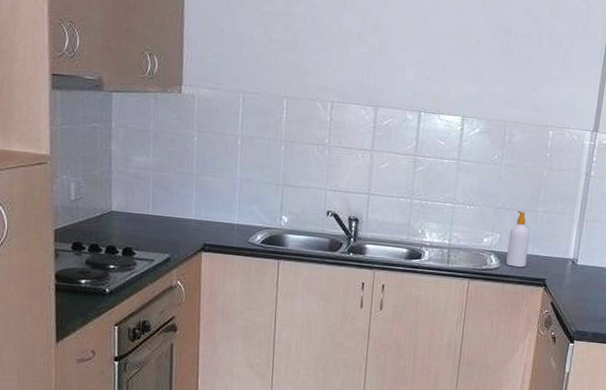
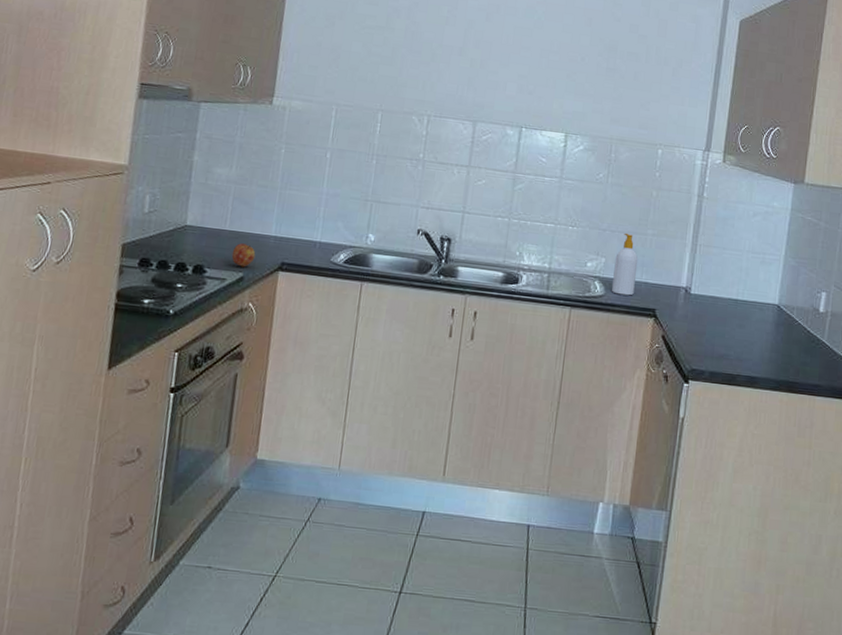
apple: none [157,227,179,249] -> present [231,243,256,267]

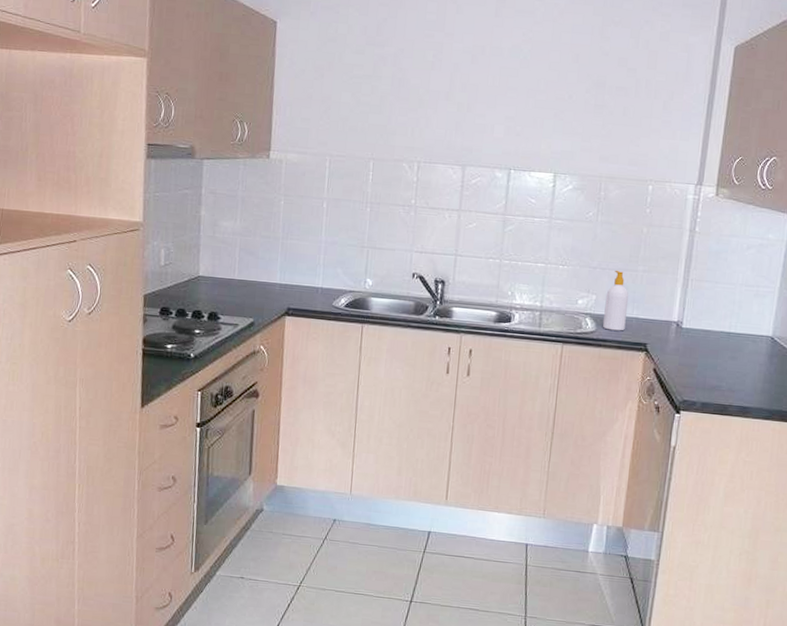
apple: present [231,243,256,267] -> none [242,291,264,313]

